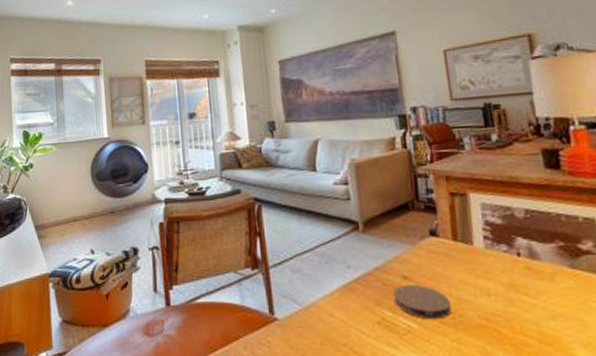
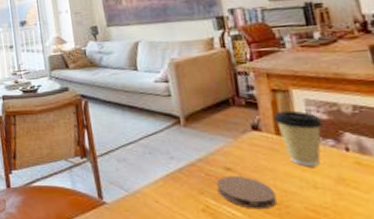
coffee cup: none [451,214,498,274] -> present [273,110,323,167]

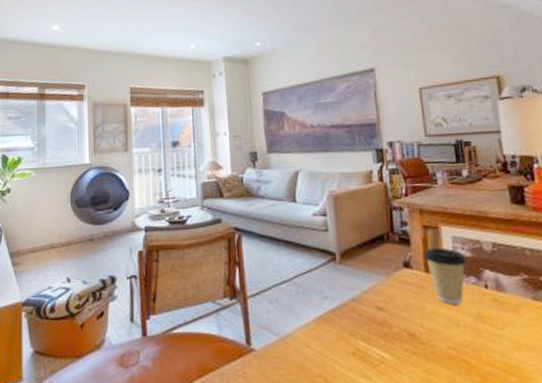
coaster: present [216,175,277,210] -> none [367,315,422,350]

